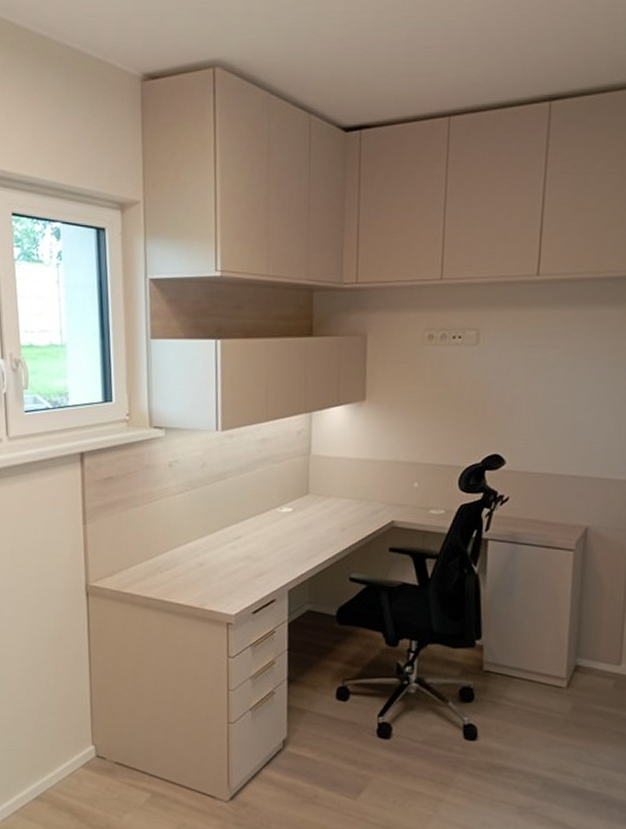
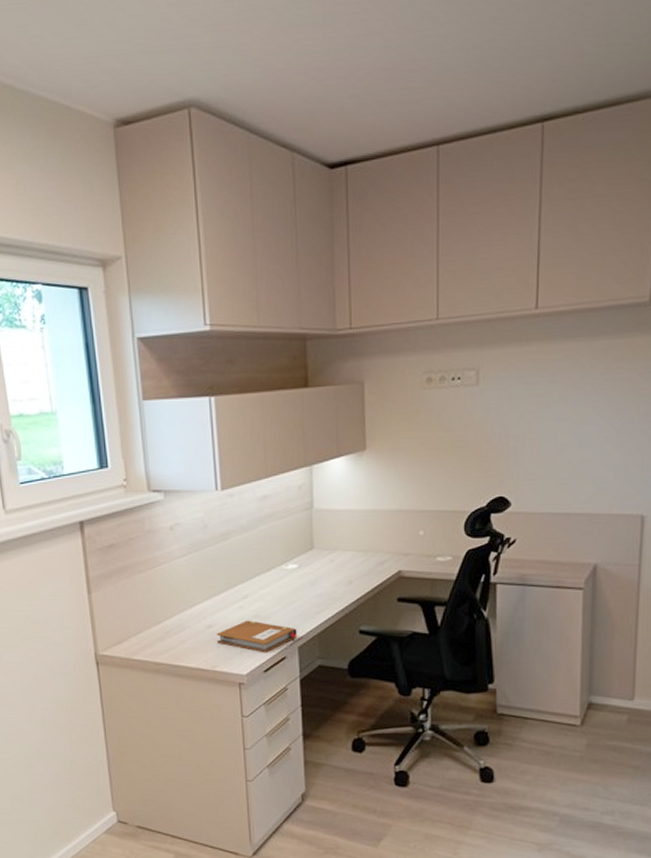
notebook: none [207,560,288,594] -> present [216,620,297,652]

